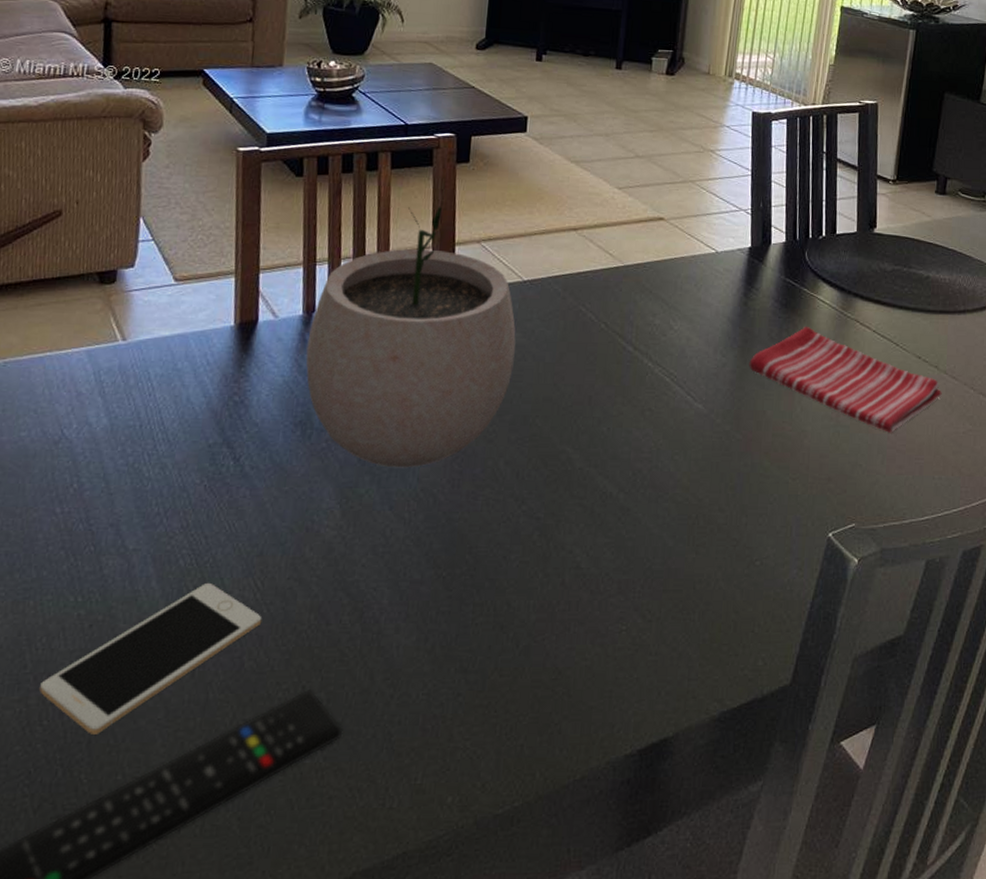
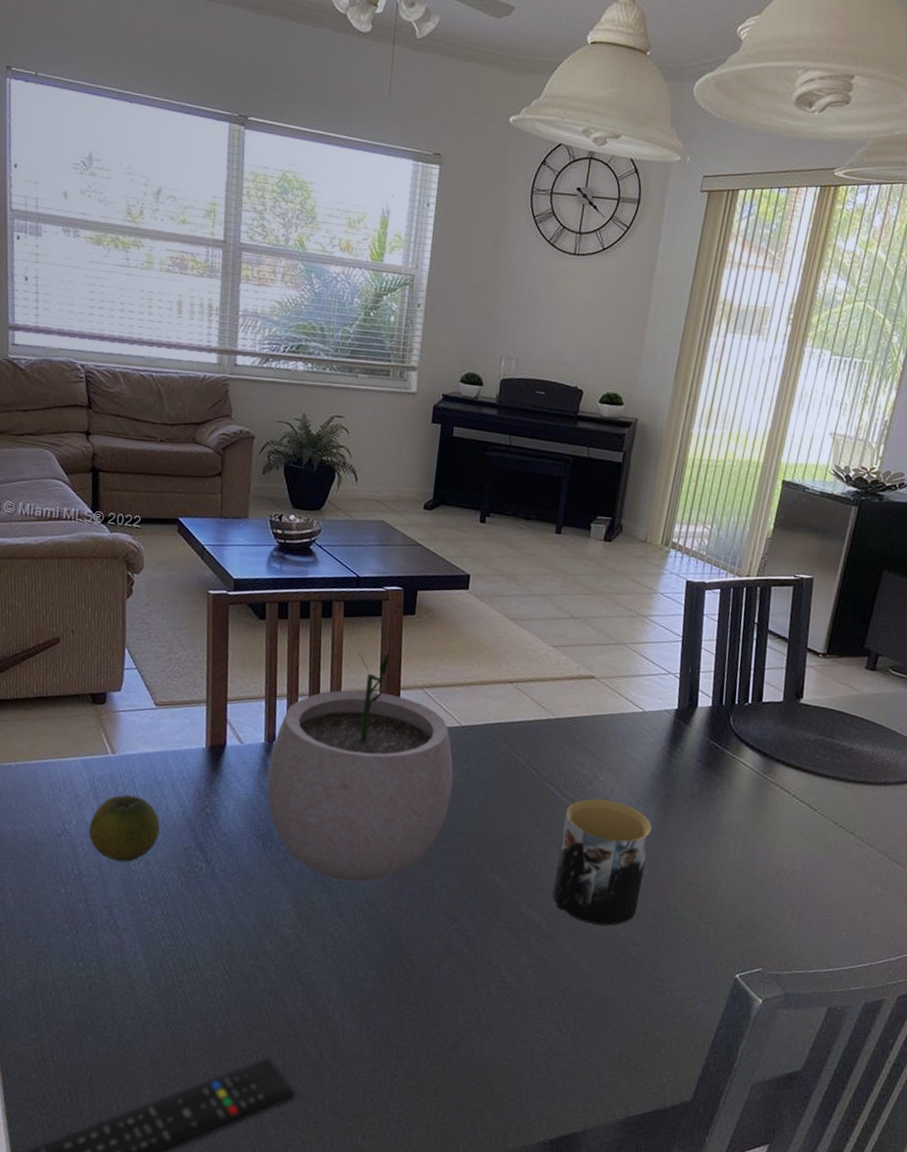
cell phone: present [40,582,262,734] -> none [51,961,230,1073]
fruit: none [92,387,180,468] -> present [88,794,160,862]
mug: none [629,350,732,492] -> present [552,798,653,926]
dish towel: present [749,326,942,433] -> none [669,786,856,890]

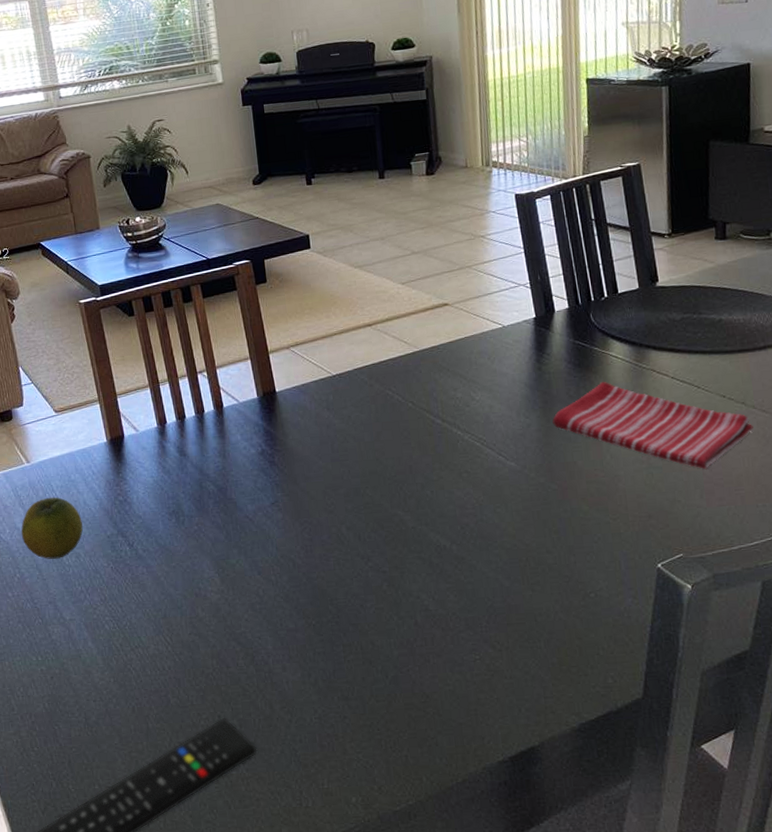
plant pot: present [267,653,453,882] -> none [165,323,339,541]
mug: present [552,798,653,926] -> none [450,417,542,540]
dish towel: none [669,786,856,890] -> present [552,381,754,469]

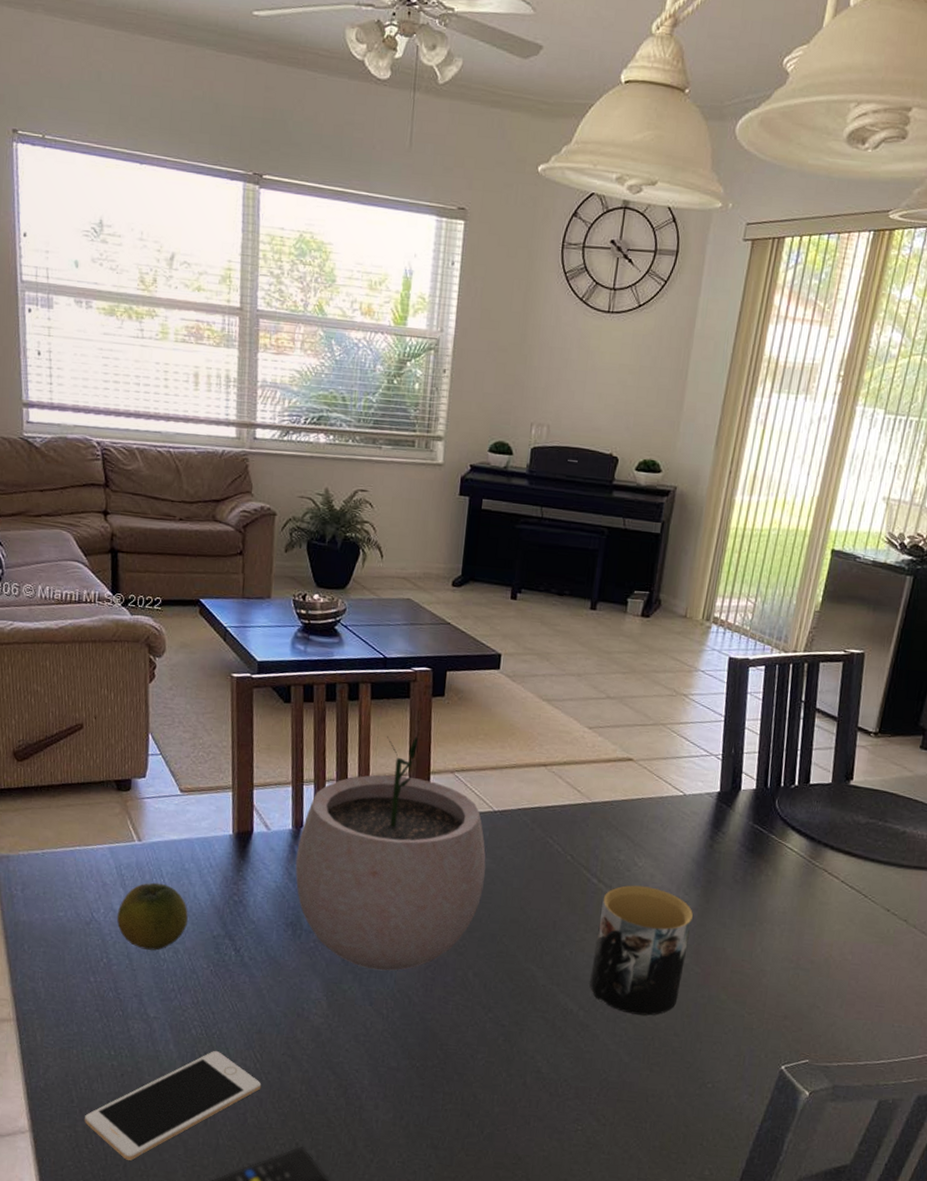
cell phone: none [26,640,177,757] -> present [85,1050,262,1161]
plant pot: none [165,323,339,541] -> present [295,736,486,971]
mug: none [450,417,542,540] -> present [590,885,694,1016]
dish towel: present [552,381,754,469] -> none [711,871,909,980]

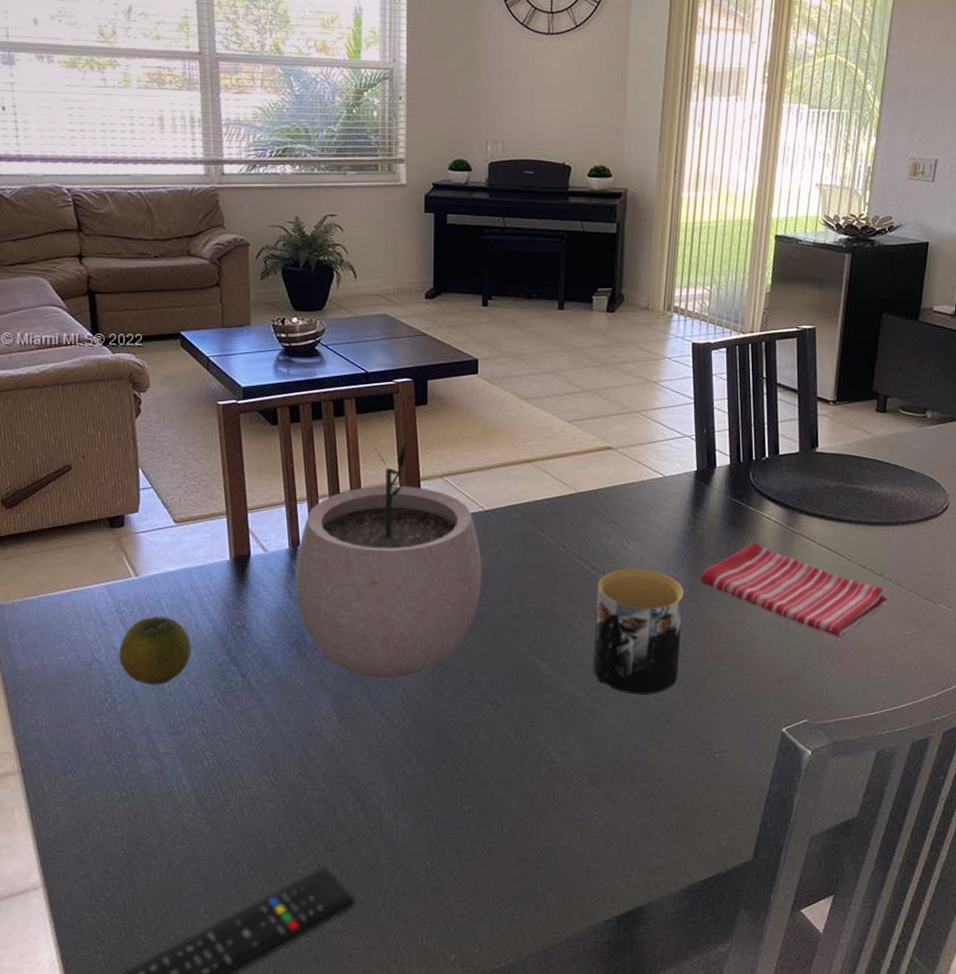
cell phone: present [85,1050,262,1161] -> none [99,779,279,904]
dish towel: none [711,871,909,980] -> present [700,541,888,637]

